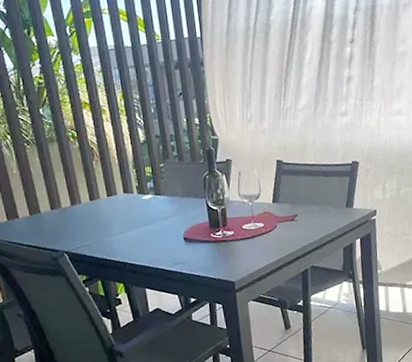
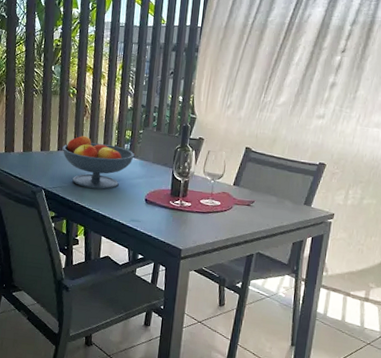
fruit bowl: none [76,182,162,240] -> present [62,135,135,190]

